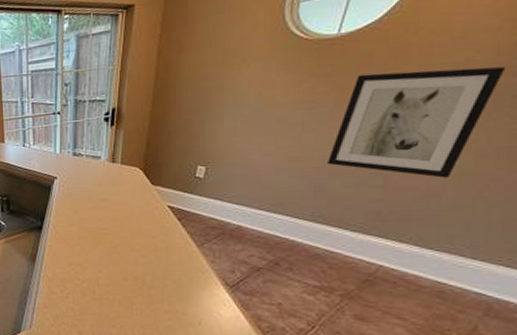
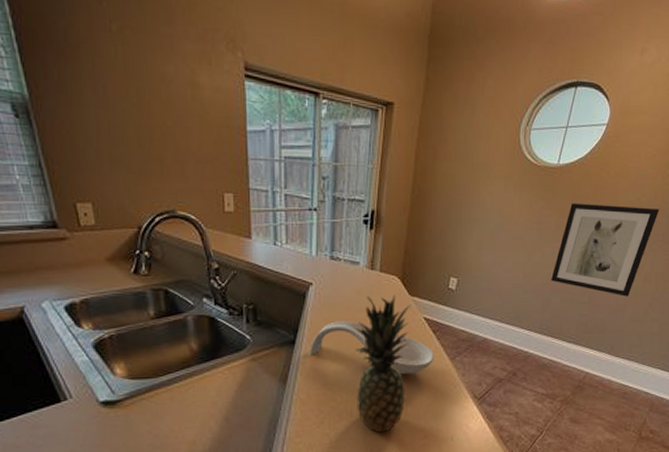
spoon rest: none [56,209,180,259] -> present [310,321,435,375]
fruit: none [95,185,154,311] -> present [354,295,411,433]

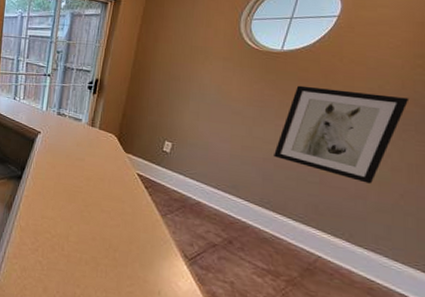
spoon rest: present [310,321,435,375] -> none [33,165,146,223]
fruit: present [354,295,411,433] -> none [68,147,126,272]

